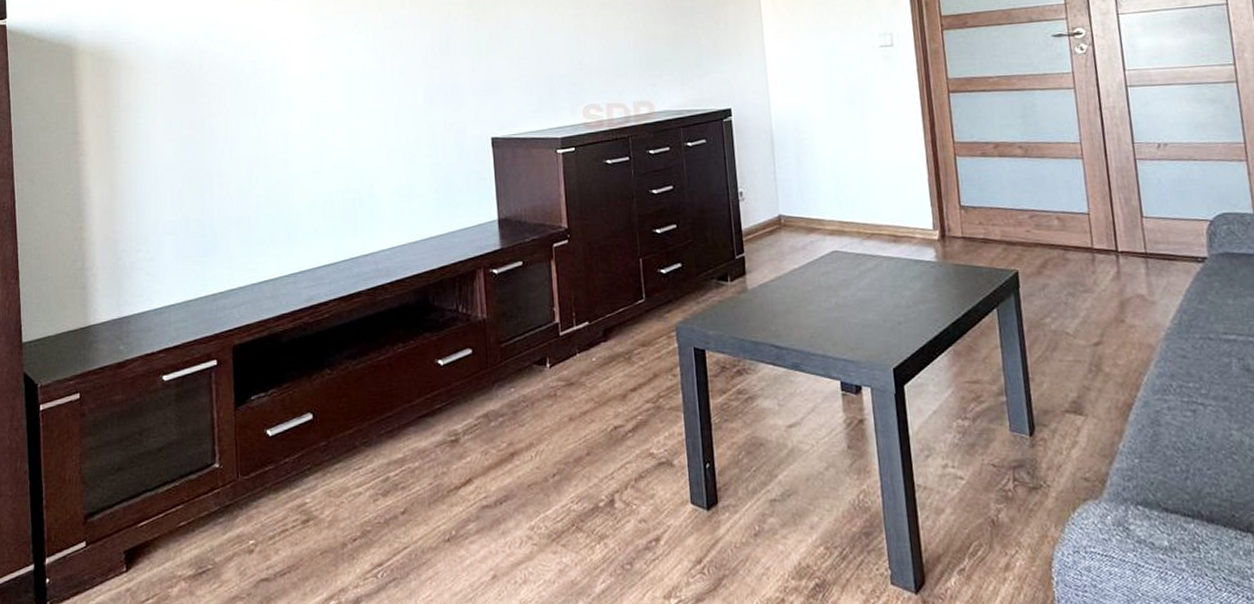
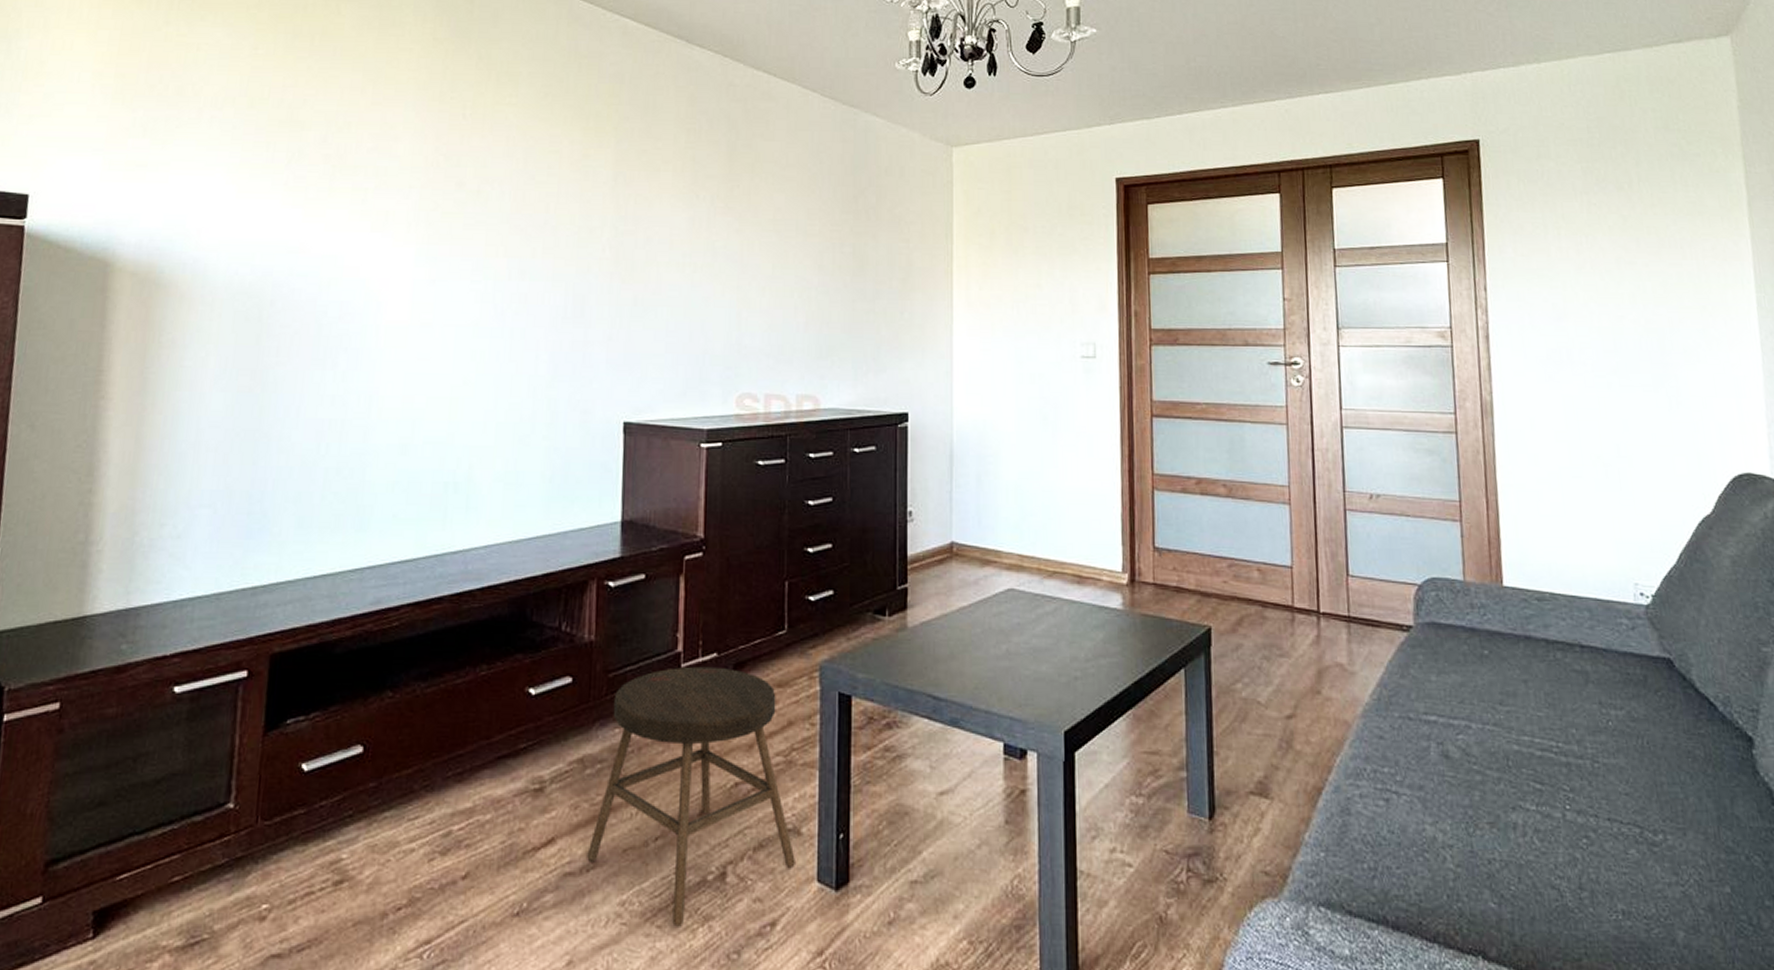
stool: none [499,333,671,545] -> present [587,666,795,927]

